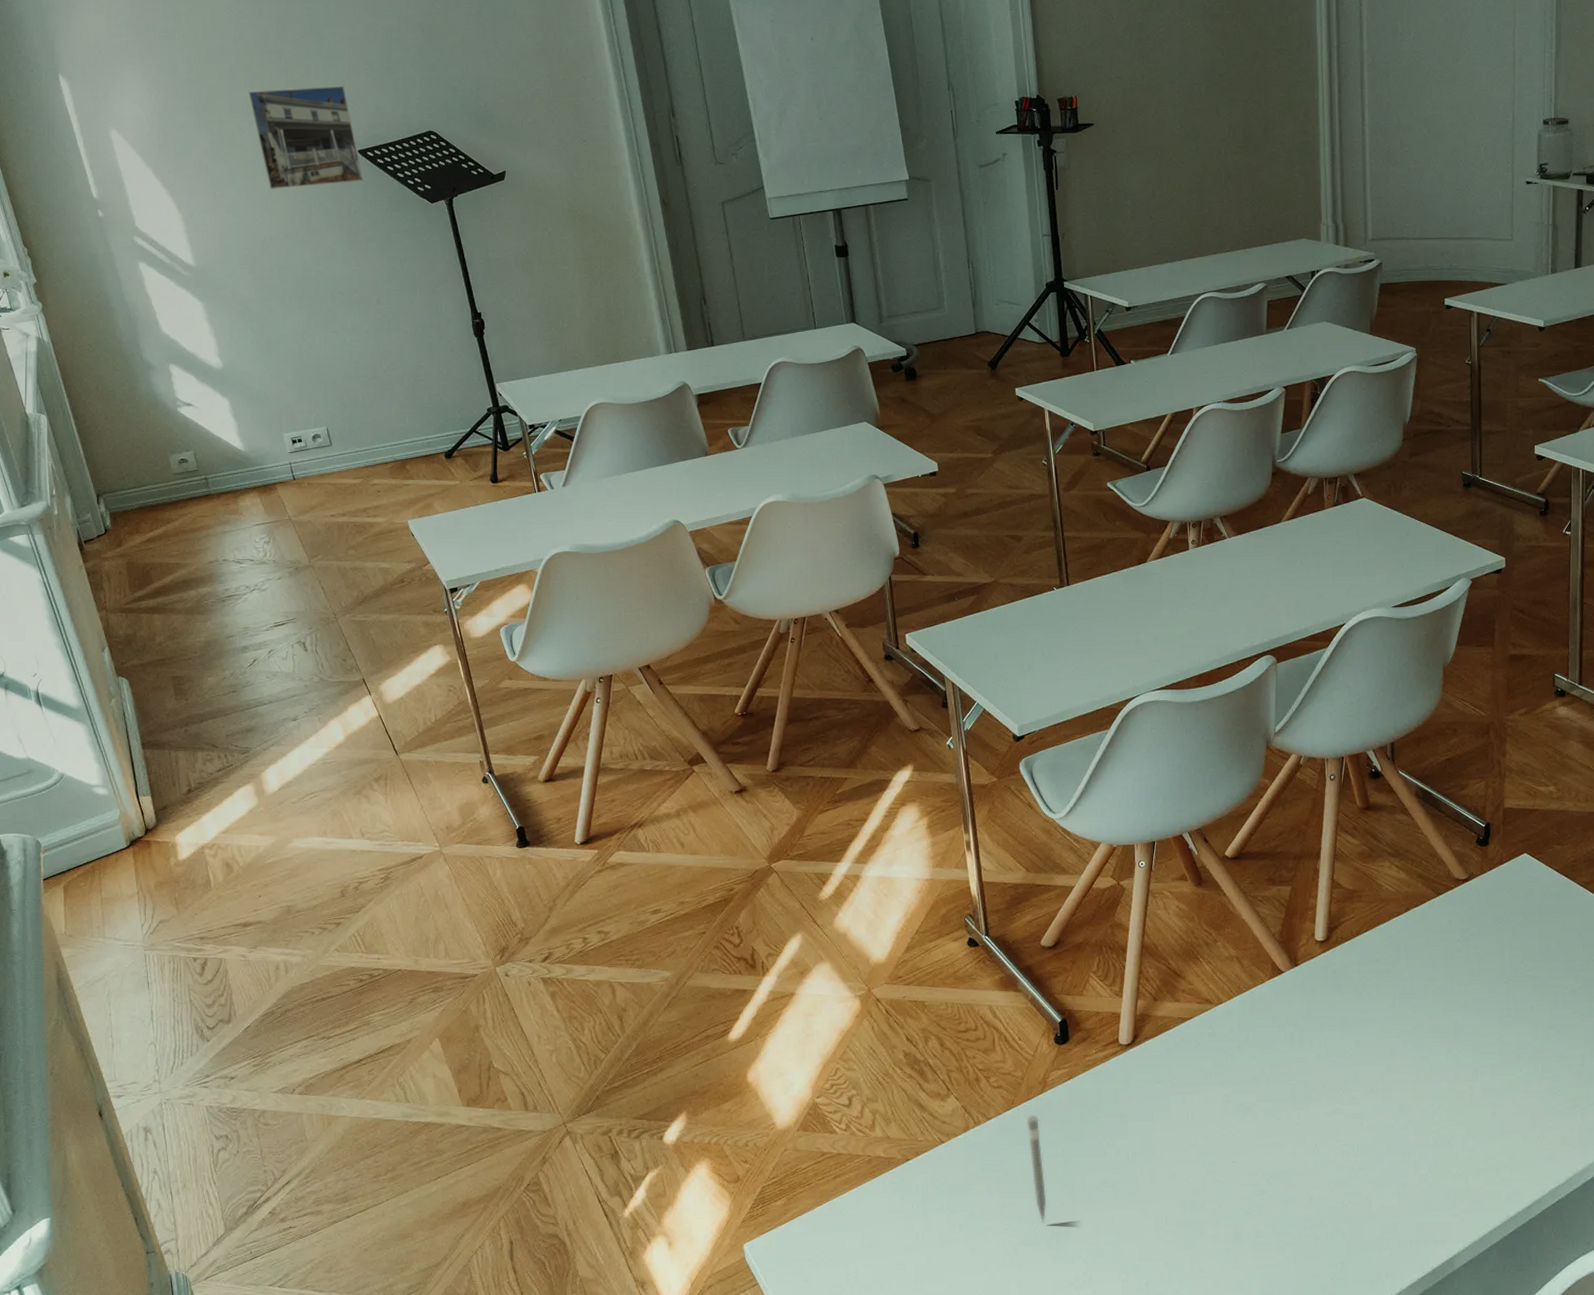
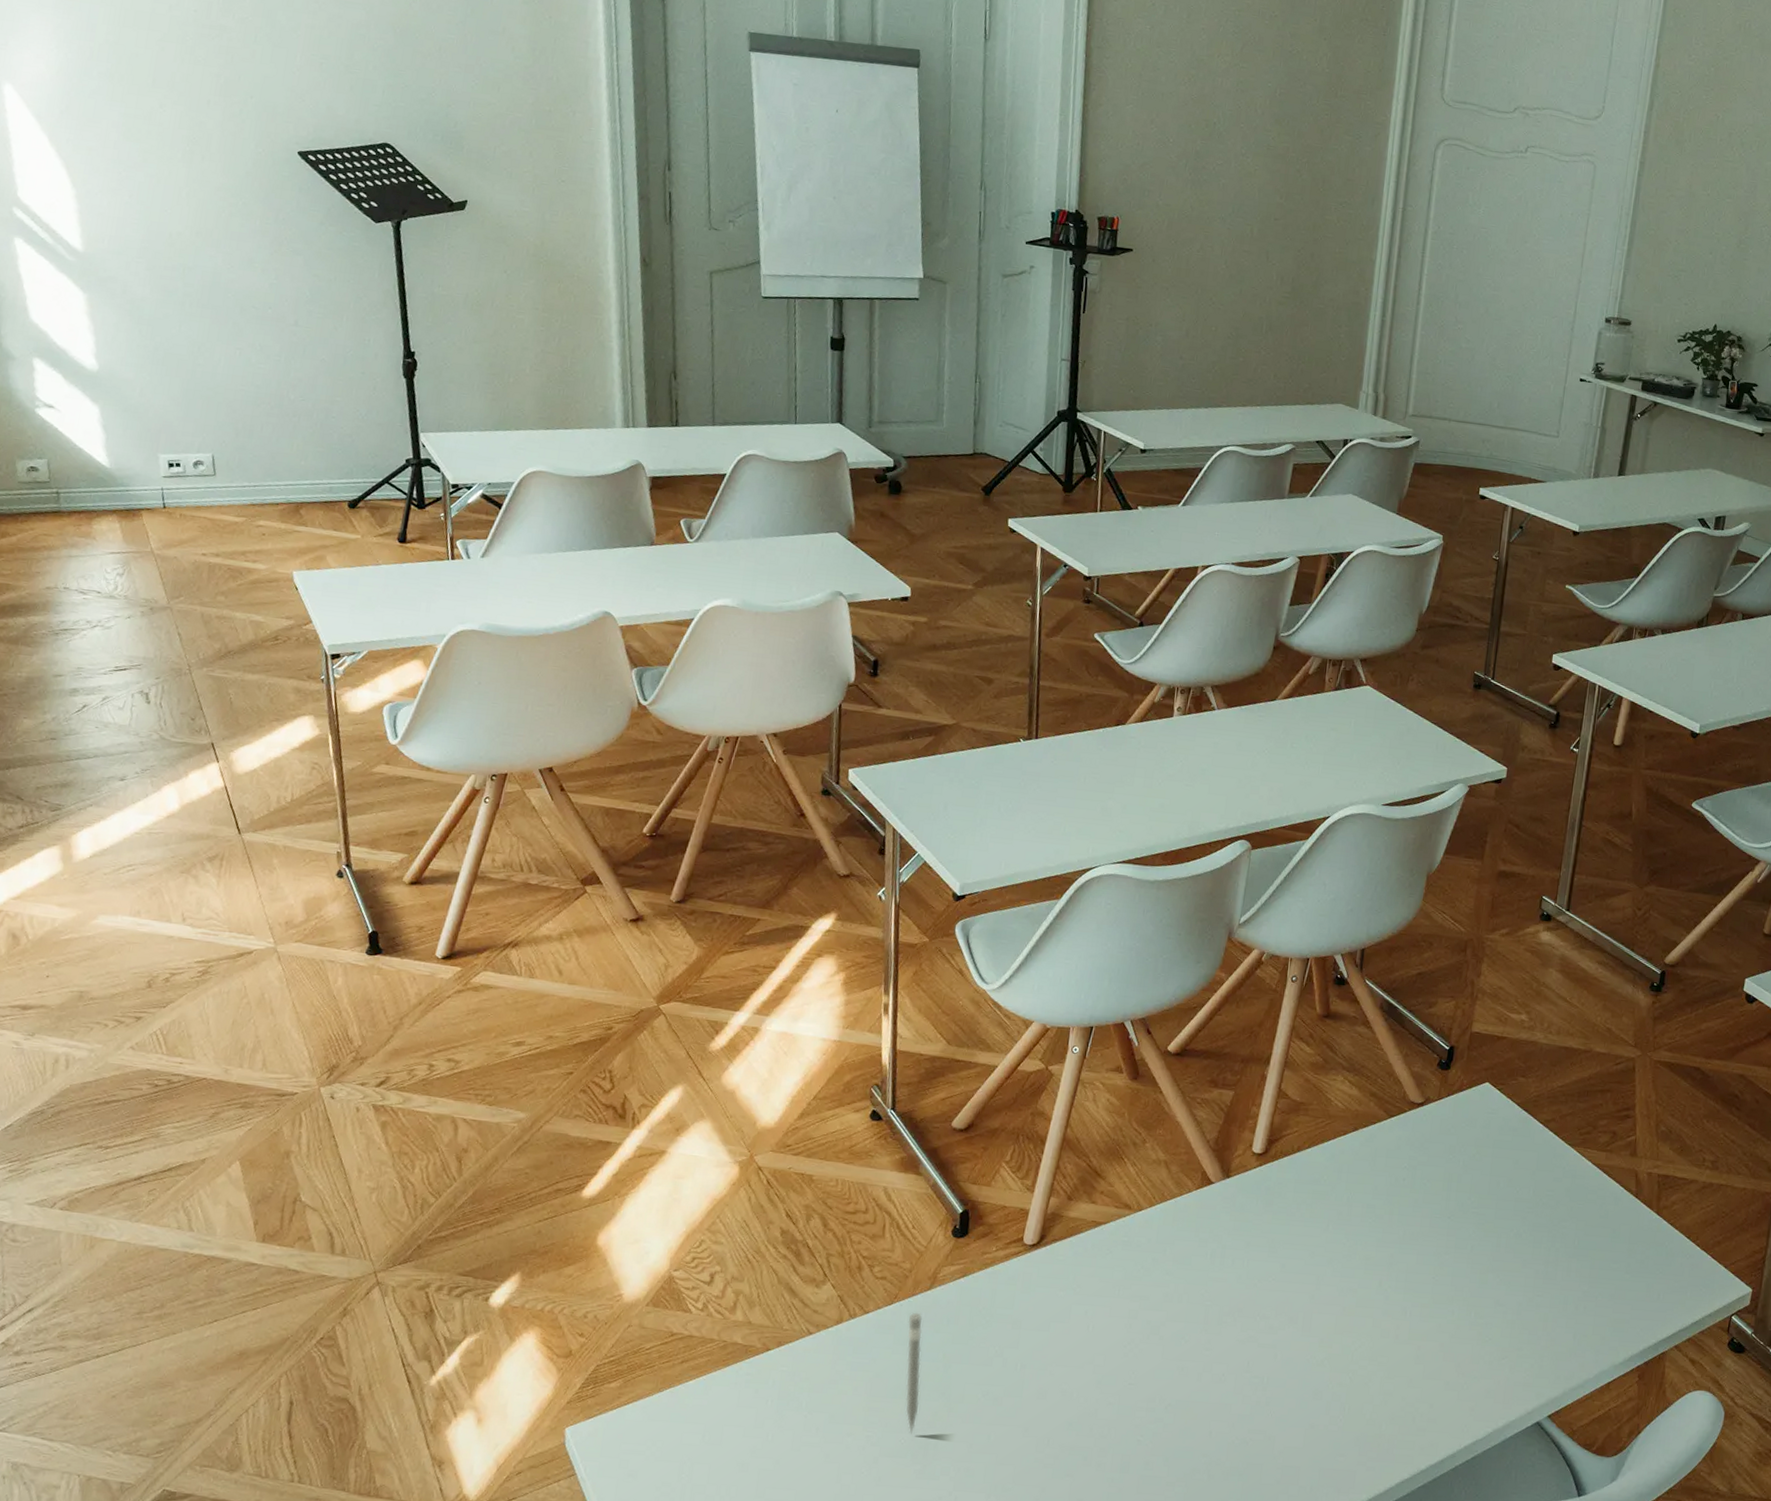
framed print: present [247,85,364,189] -> none [176,66,300,187]

